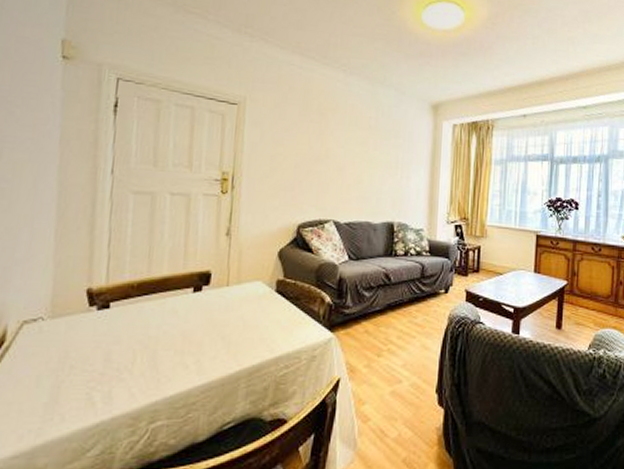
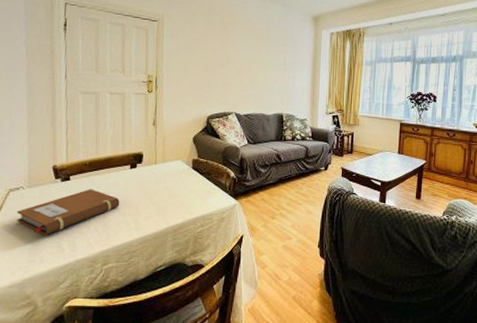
notebook: none [30,319,177,383] -> present [16,189,120,235]

